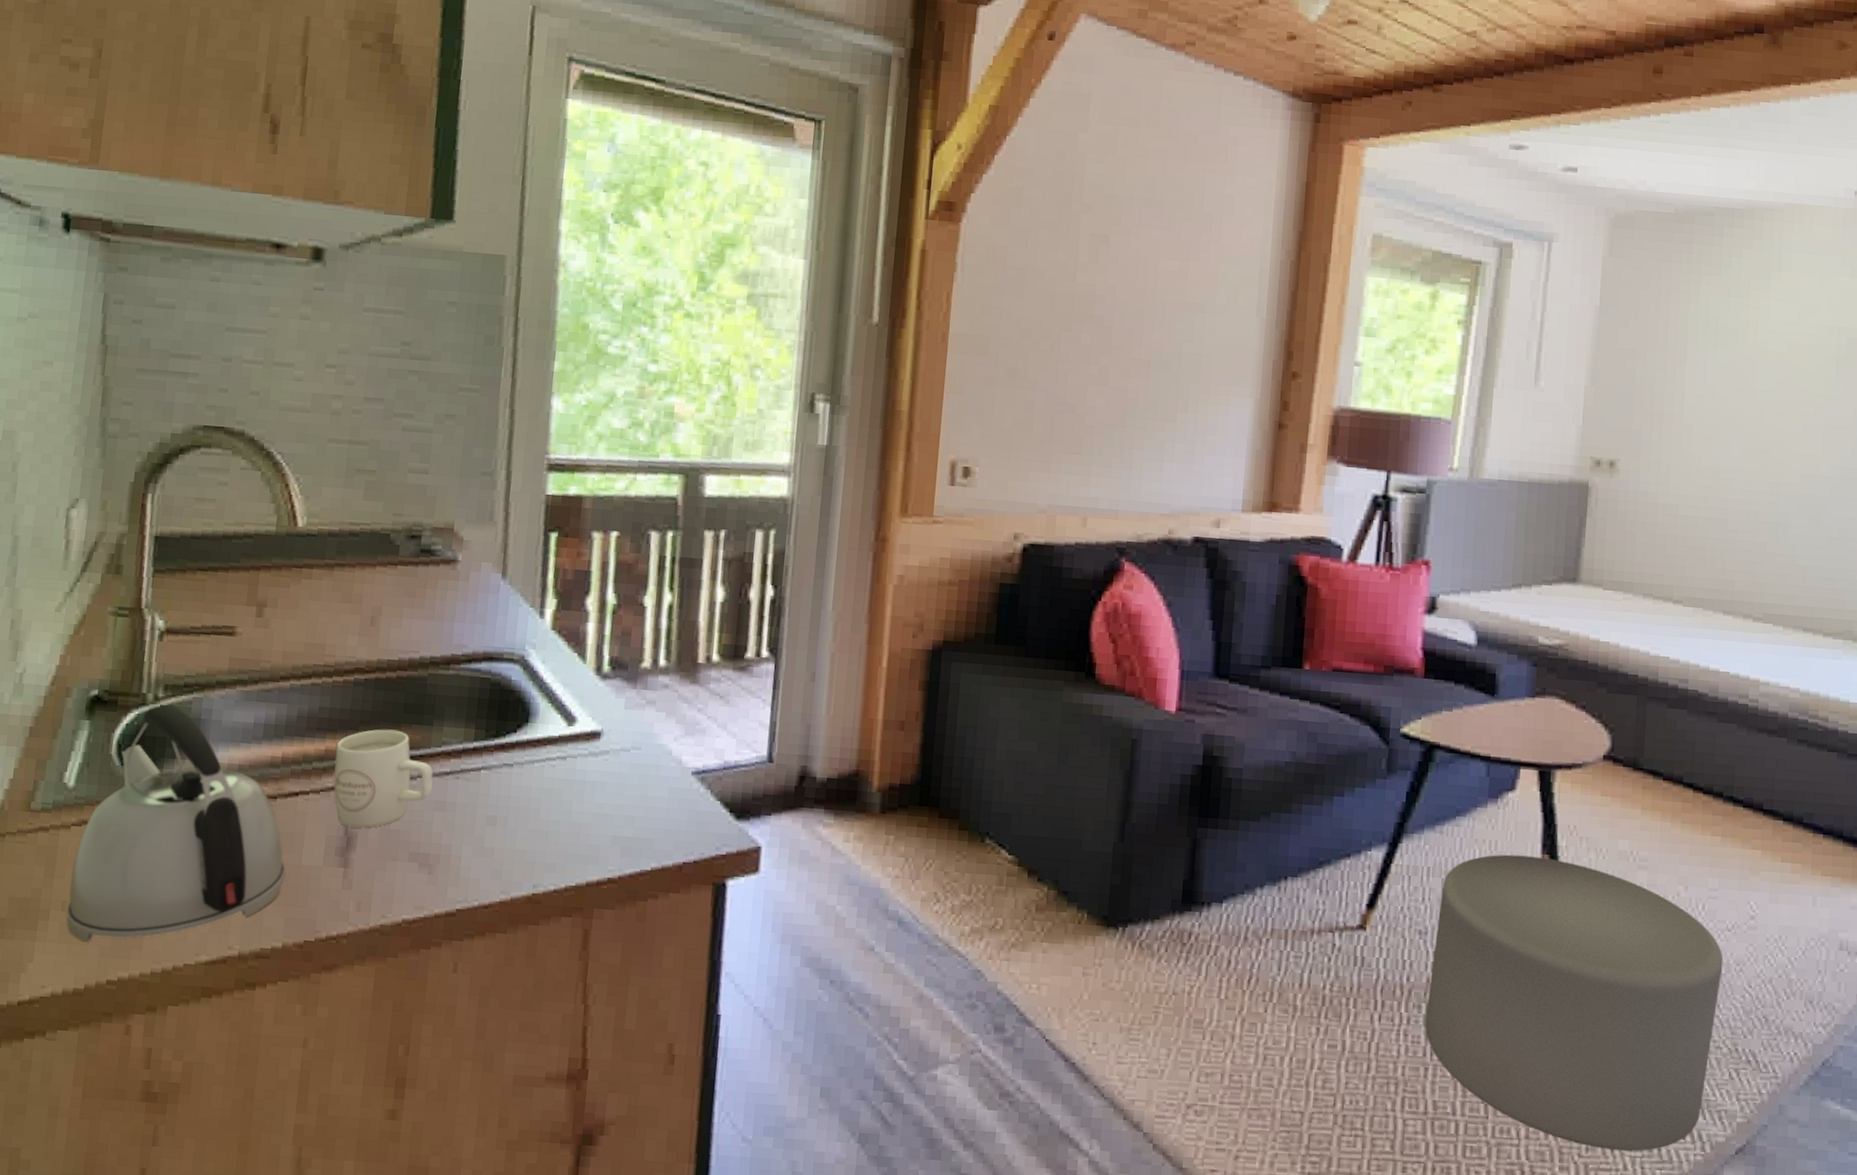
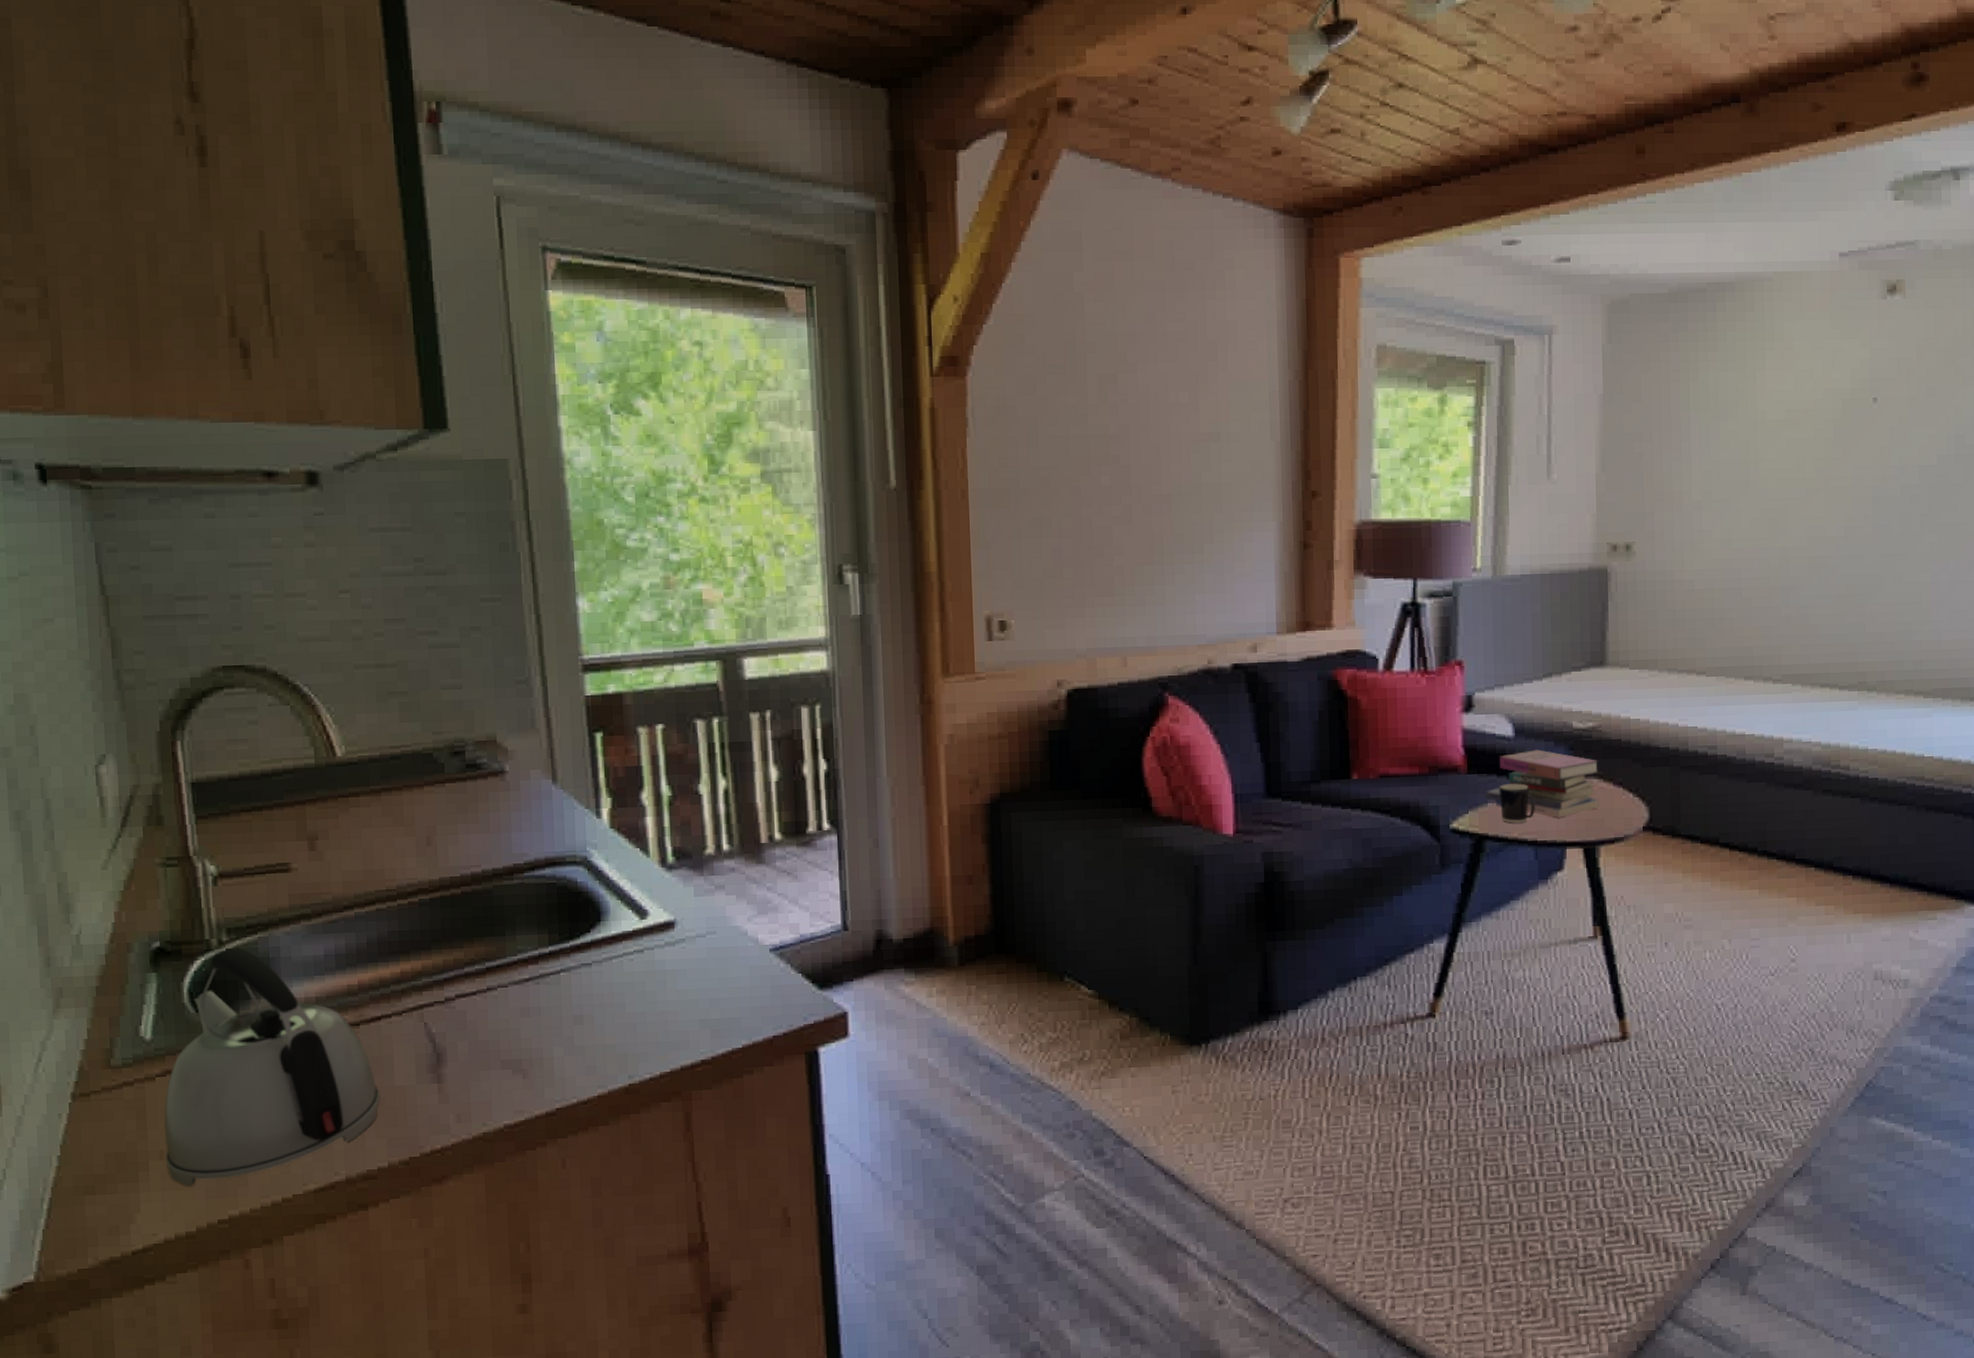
mug: present [333,729,434,828] -> none [411,944,515,1044]
pouf: present [1425,854,1724,1151] -> none [1498,929,1769,1188]
books: none [1440,661,1563,735] -> present [1485,749,1599,818]
mug: none [1455,693,1492,736] -> present [1498,783,1535,823]

